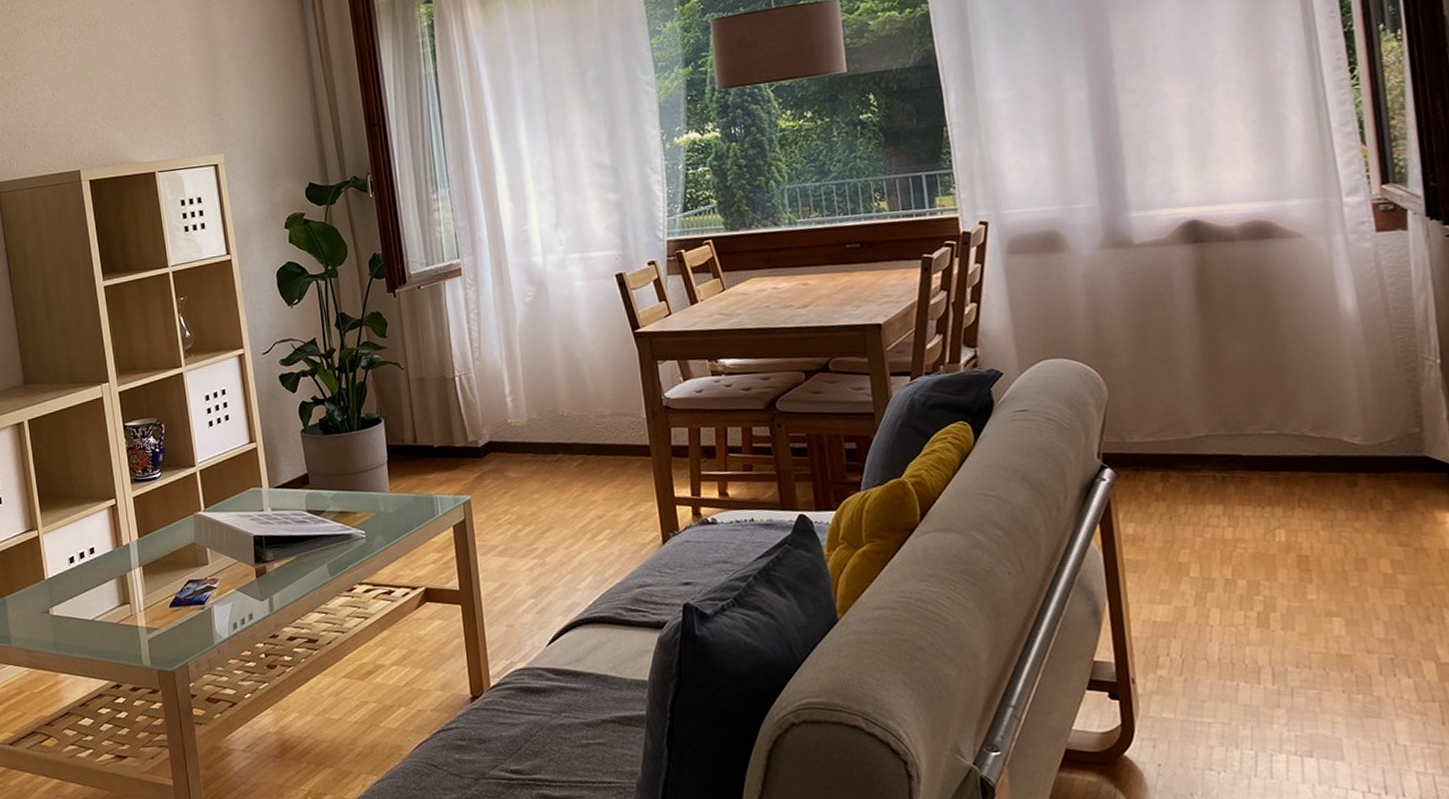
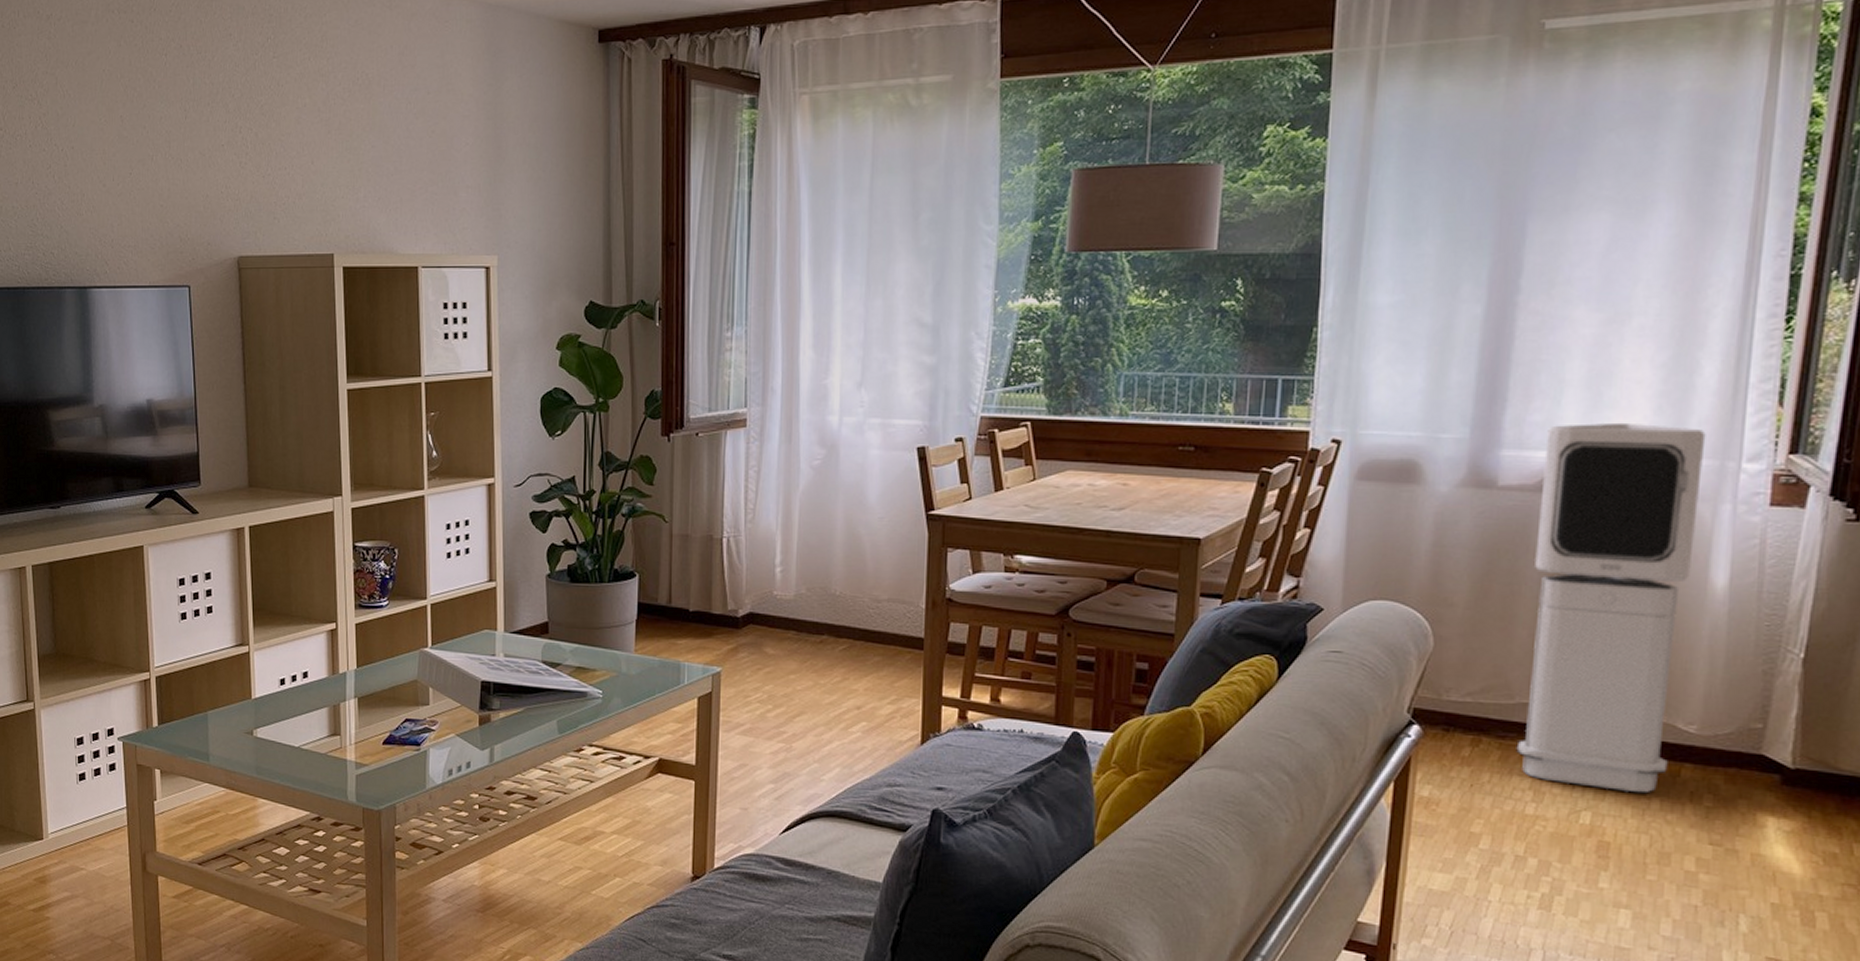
air purifier: none [1166,172,1344,506] -> present [1516,422,1706,792]

